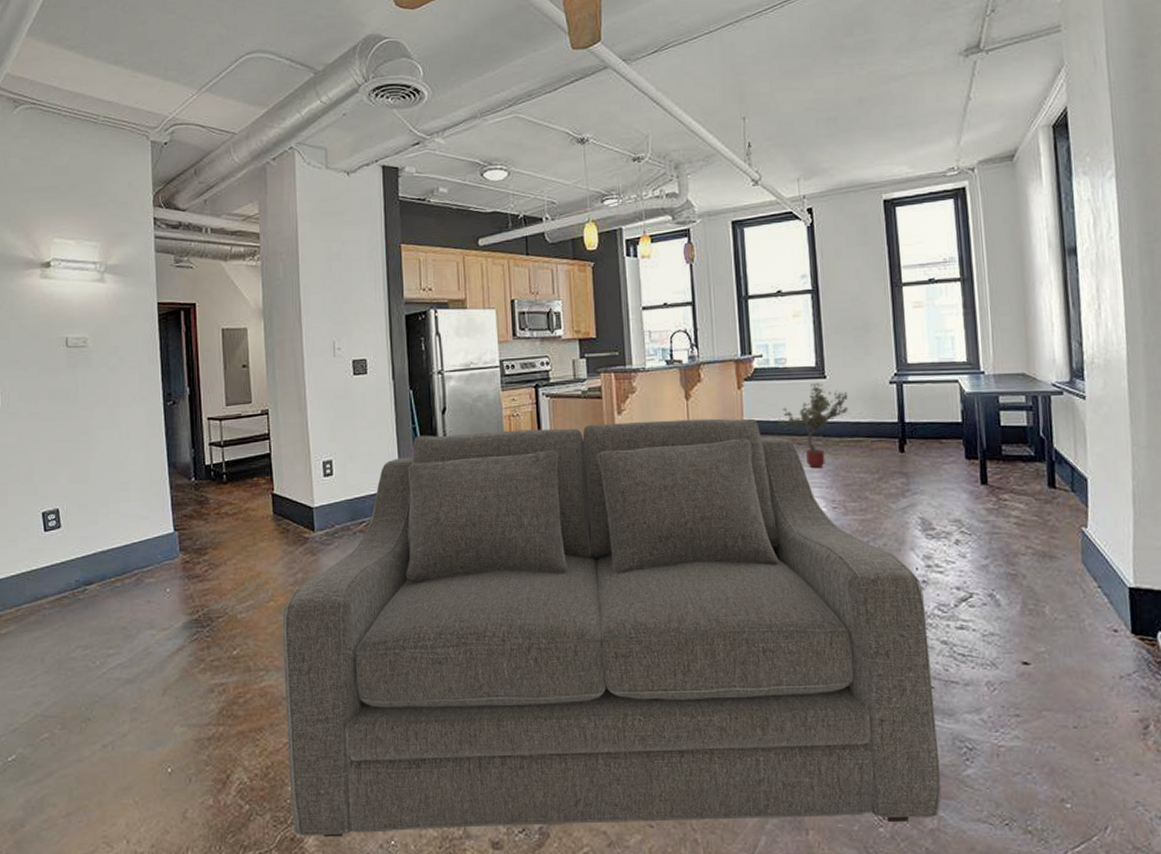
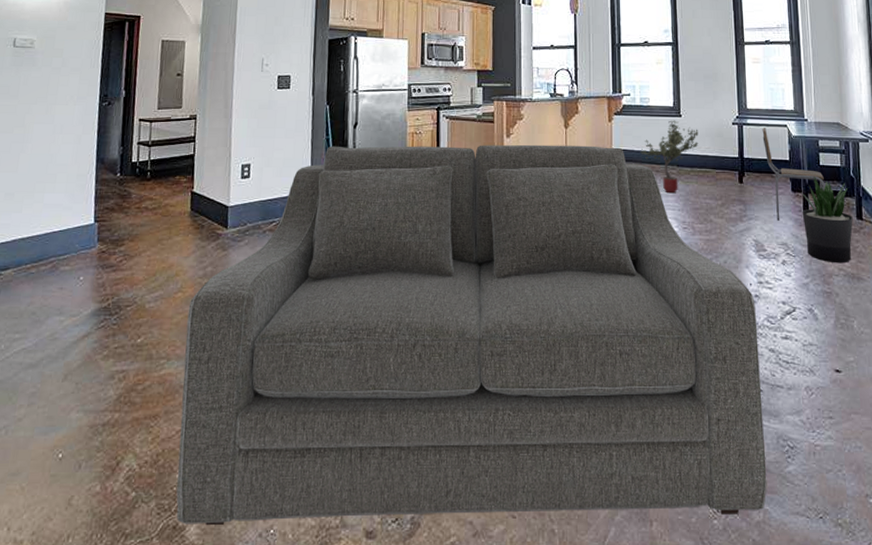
dining chair: none [927,385,1008,494] -> present [762,128,826,221]
planter: none [977,439,1044,540] -> present [801,176,853,262]

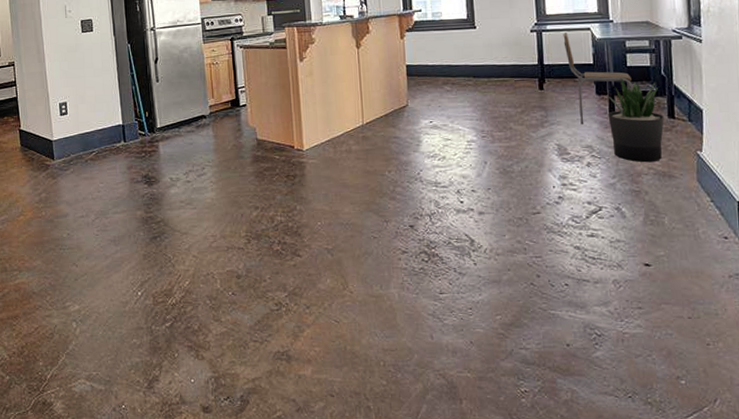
sofa: present [176,144,767,526] -> none [30,63,575,402]
potted tree: present [640,120,699,194] -> none [435,32,496,105]

